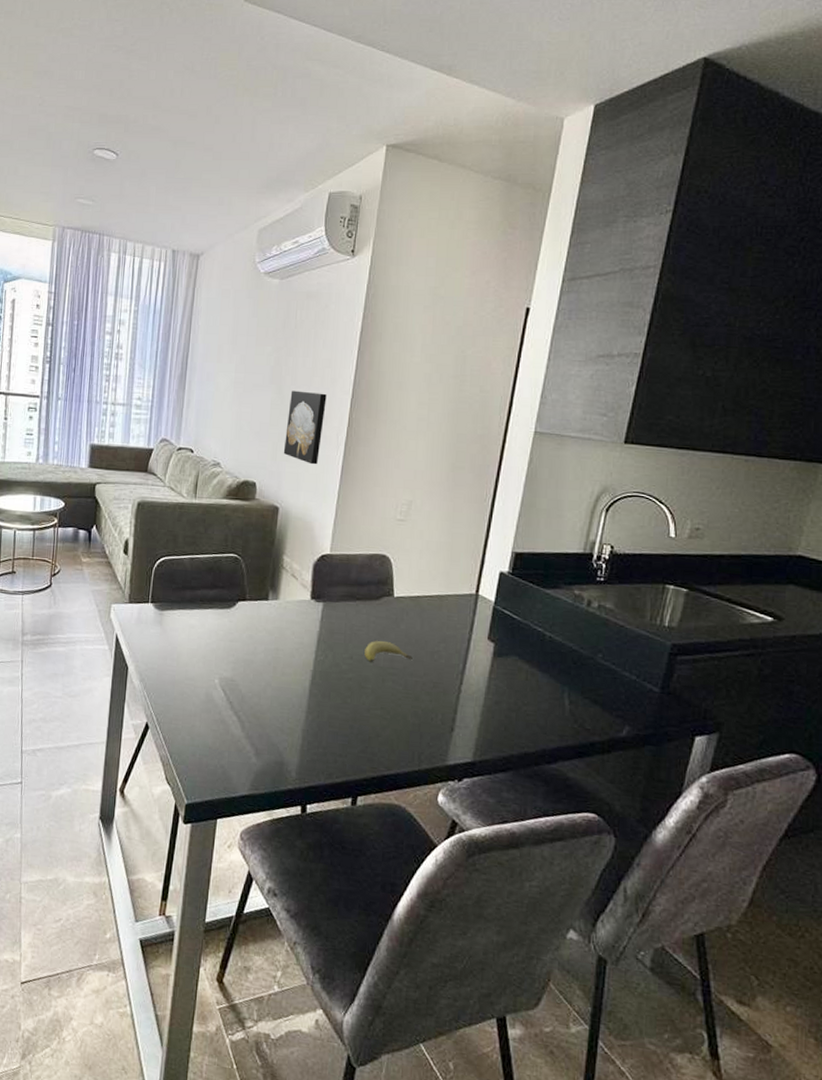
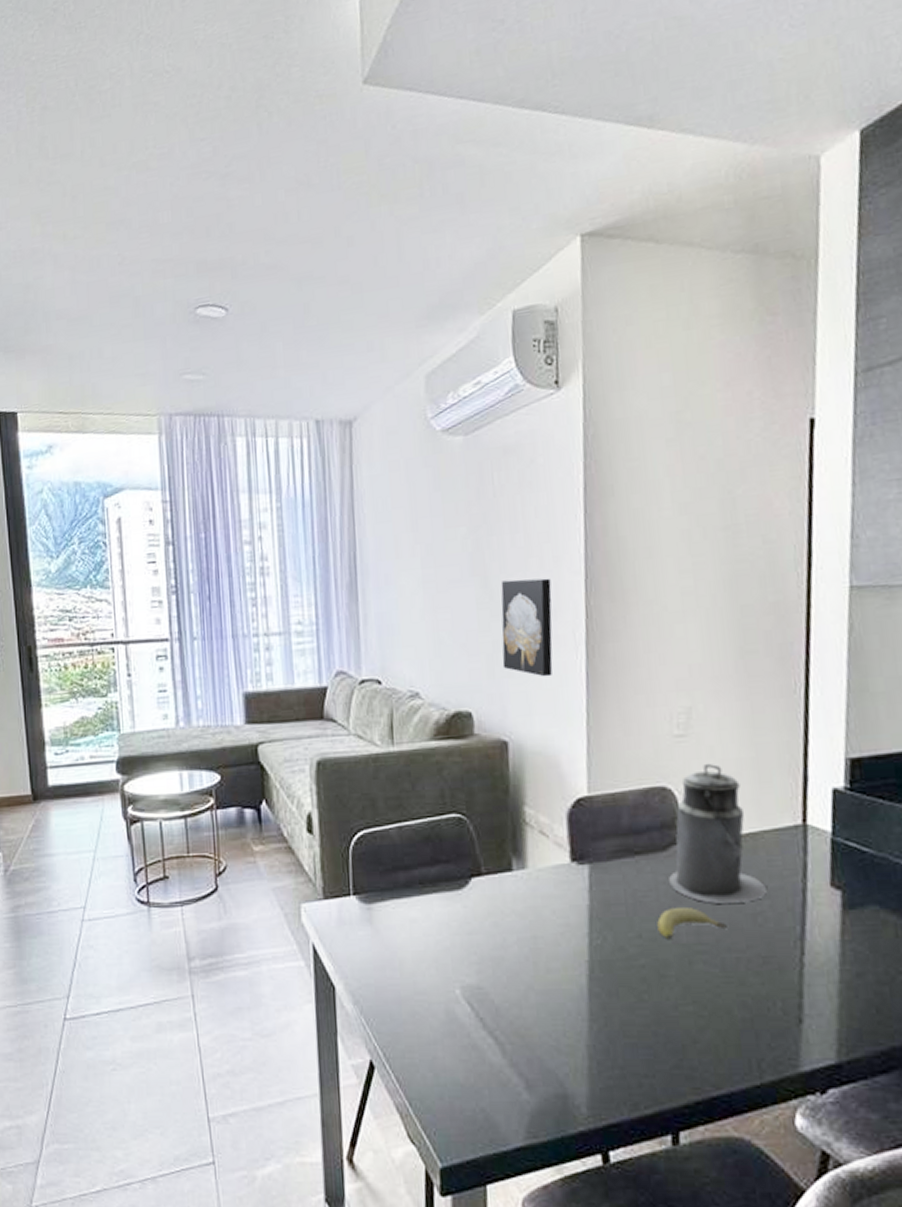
canister: none [378,542,444,644] -> present [669,763,767,905]

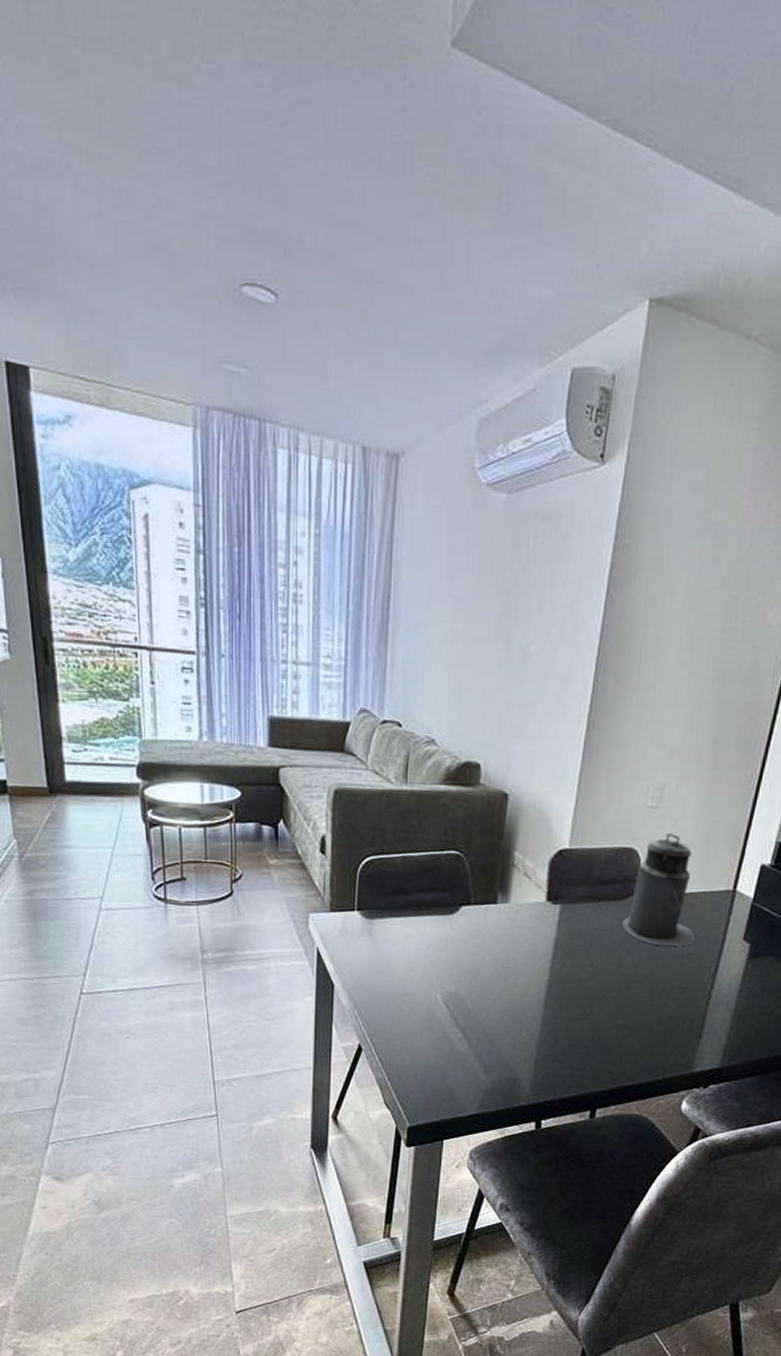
wall art: present [500,578,553,677] -> none [513,646,567,741]
fruit: present [657,908,727,939] -> none [607,945,660,969]

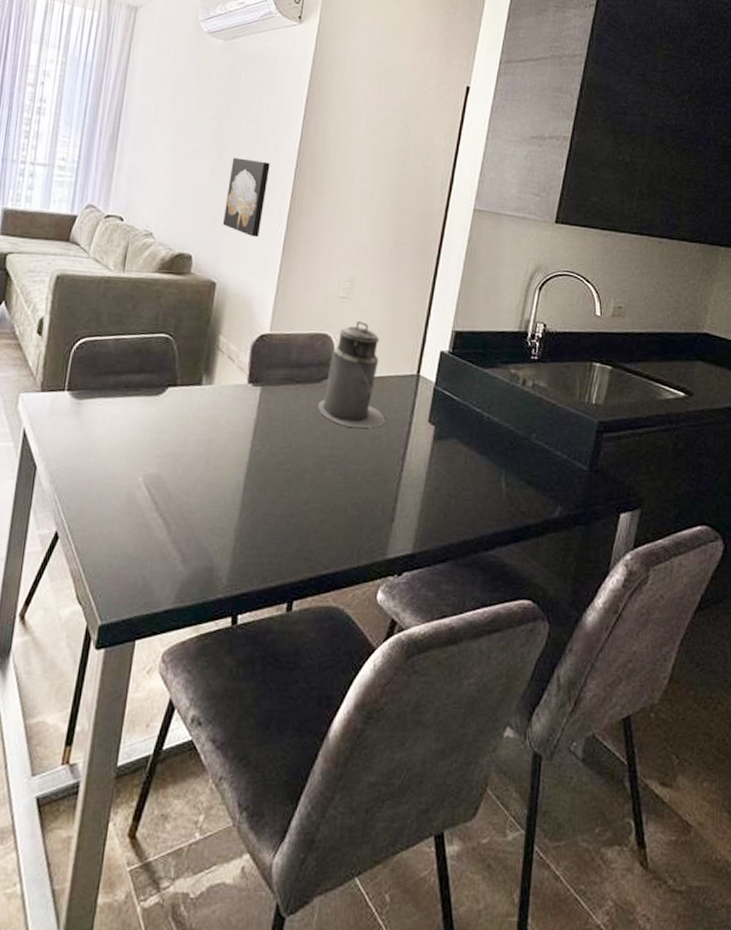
wall art: none [513,646,567,741] -> present [222,157,270,238]

